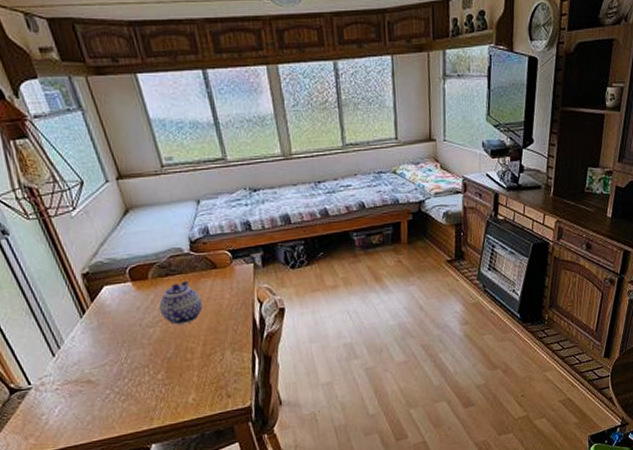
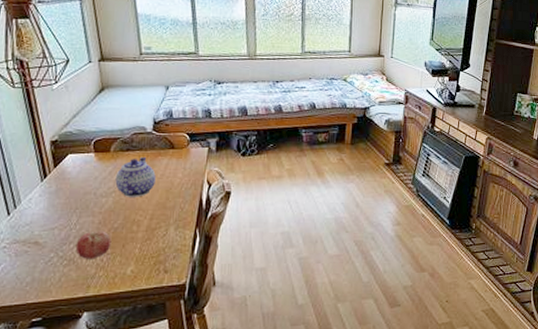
fruit: none [130,362,167,393] -> present [75,230,112,259]

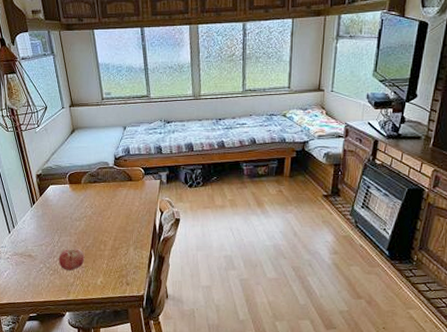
teapot: present [115,156,156,197] -> none [86,187,117,222]

